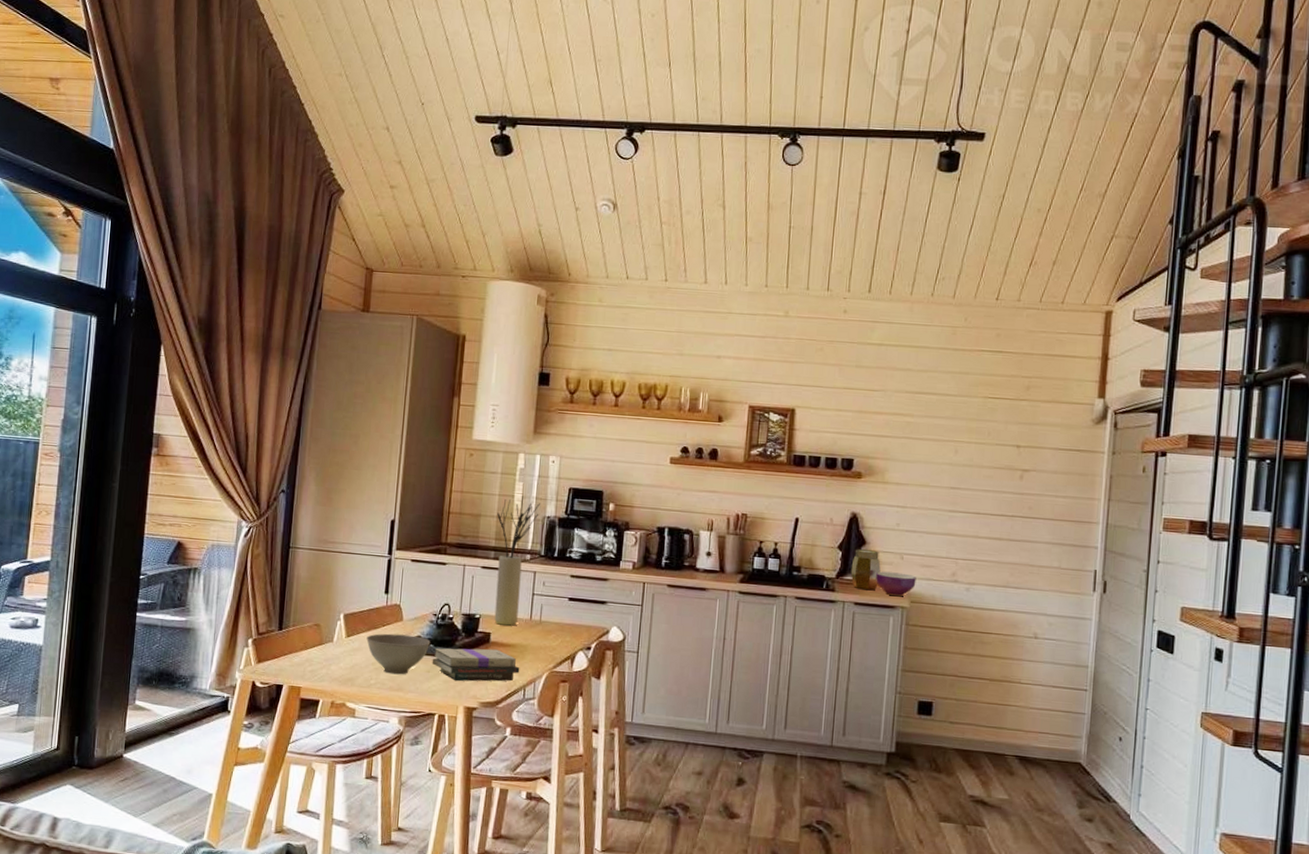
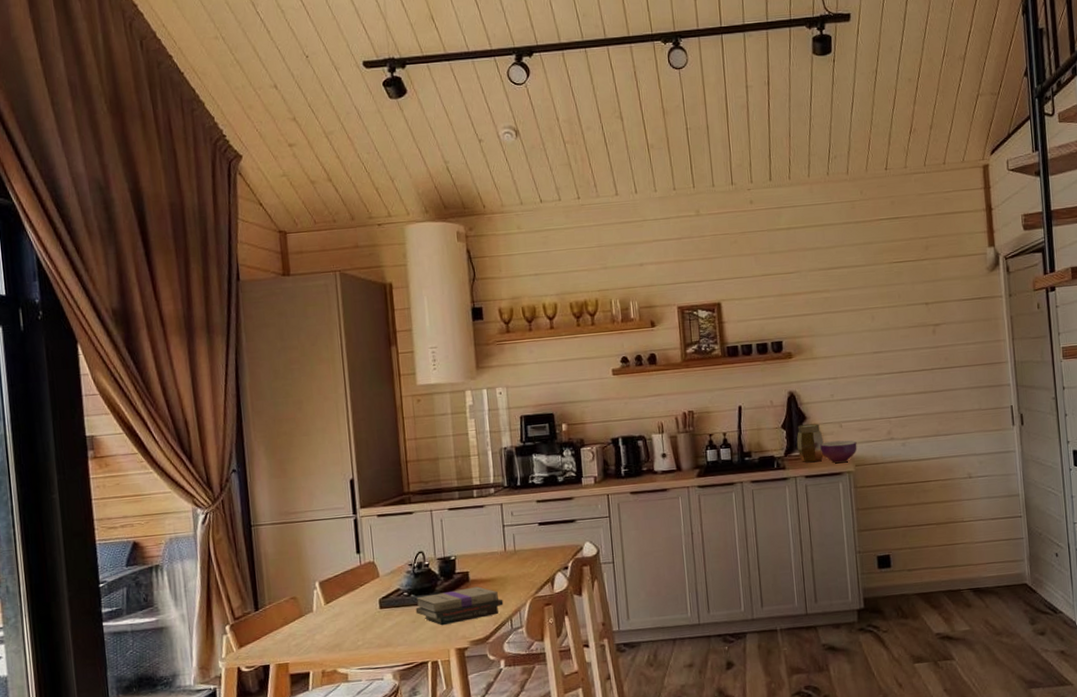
bowl: present [366,633,431,675] -> none [346,589,411,632]
vase: present [494,496,540,626] -> none [454,432,496,562]

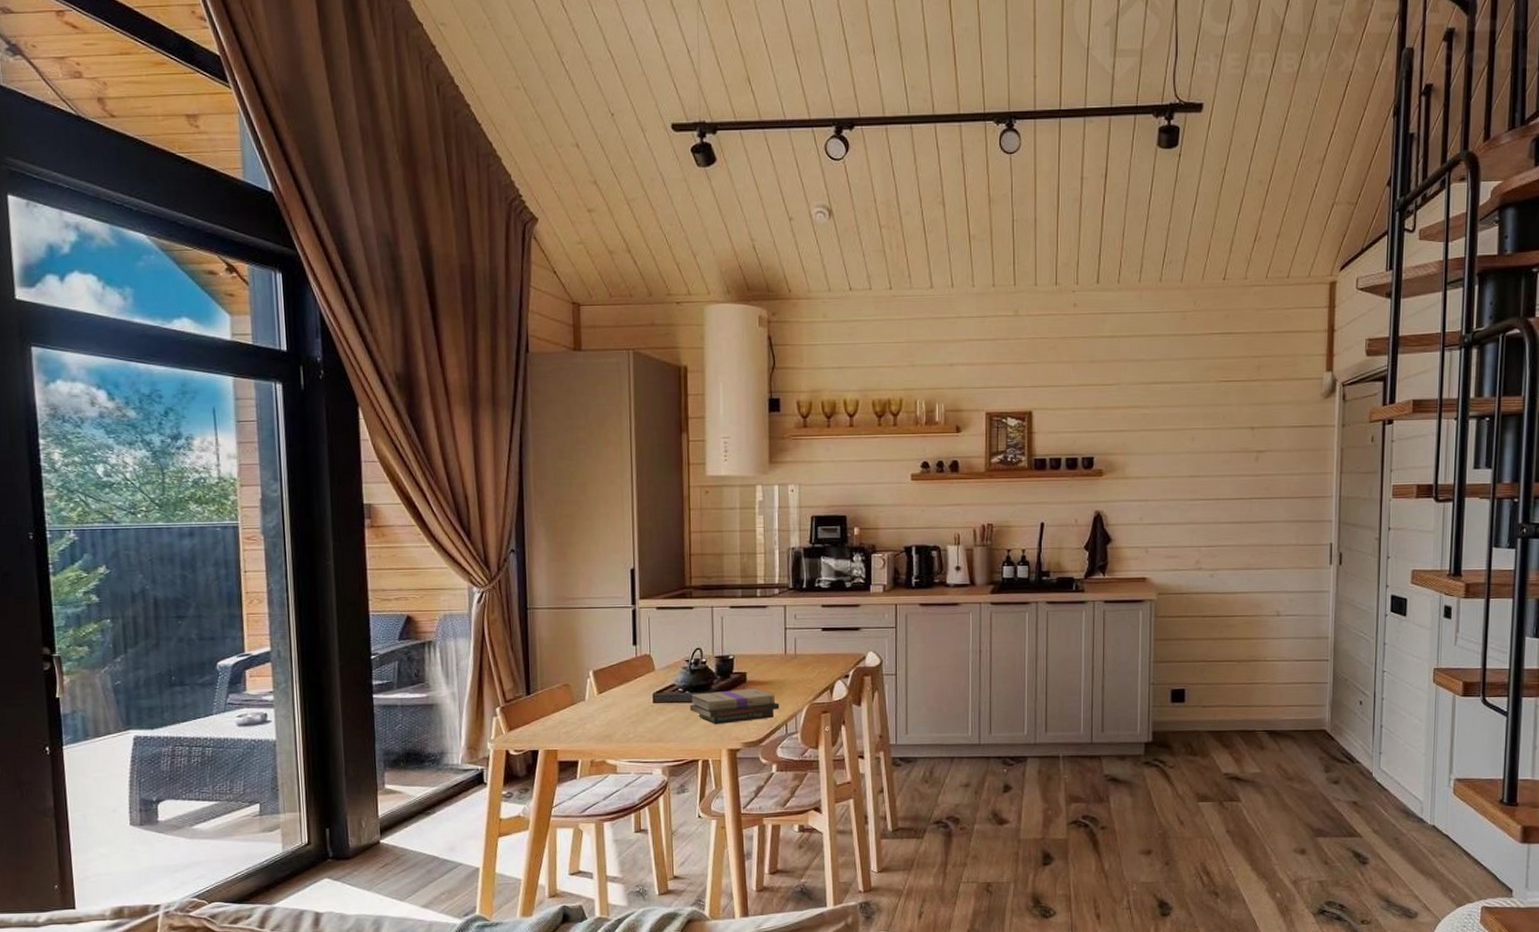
jar: present [796,423,824,463] -> none [1098,547,1127,587]
bowl: present [820,440,857,464] -> none [1123,566,1162,591]

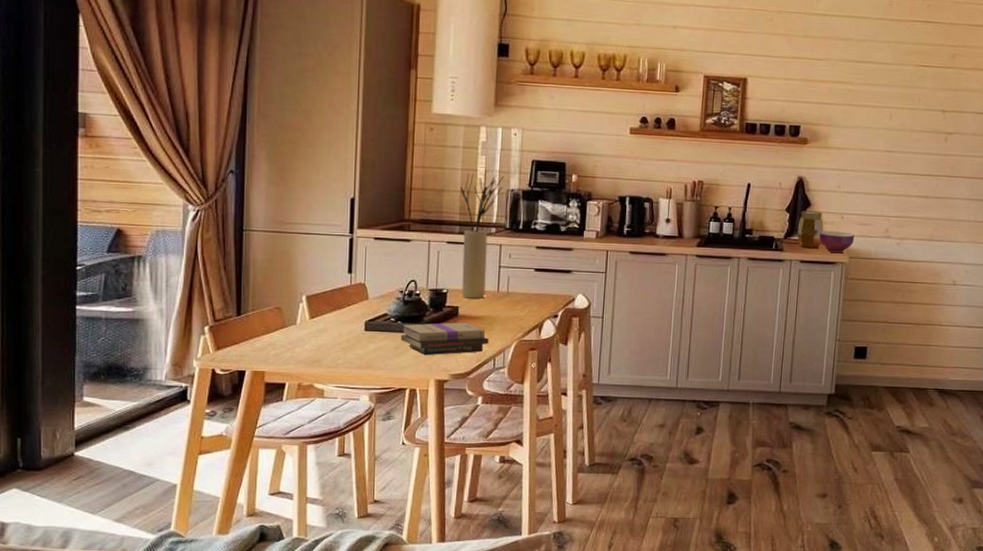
vase: none [740,529,783,663] -> present [460,169,504,299]
jar: none [1098,547,1127,587] -> present [797,211,824,249]
bowl: none [1123,566,1162,591] -> present [819,231,855,254]

